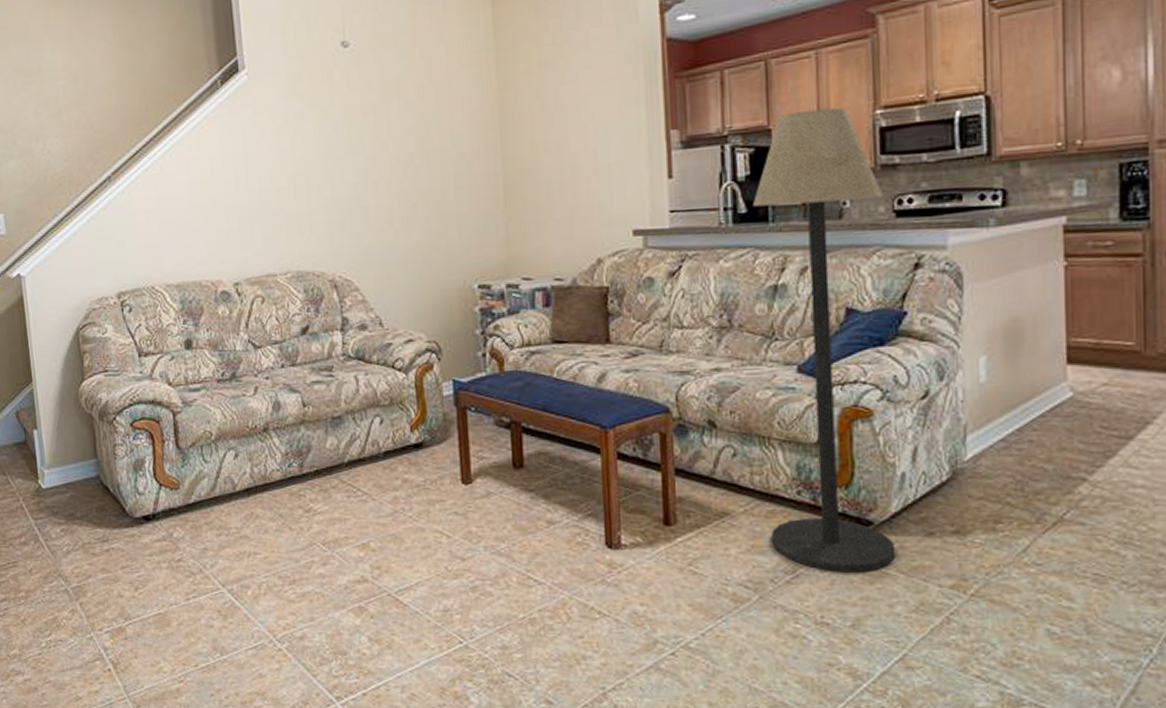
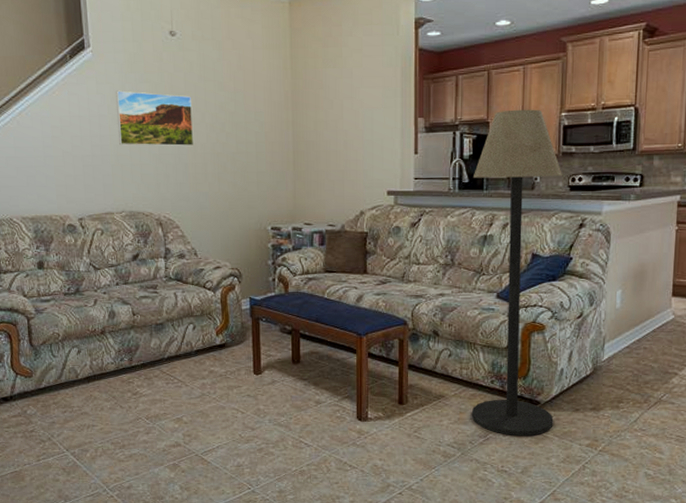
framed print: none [277,119,376,189] -> present [116,90,194,147]

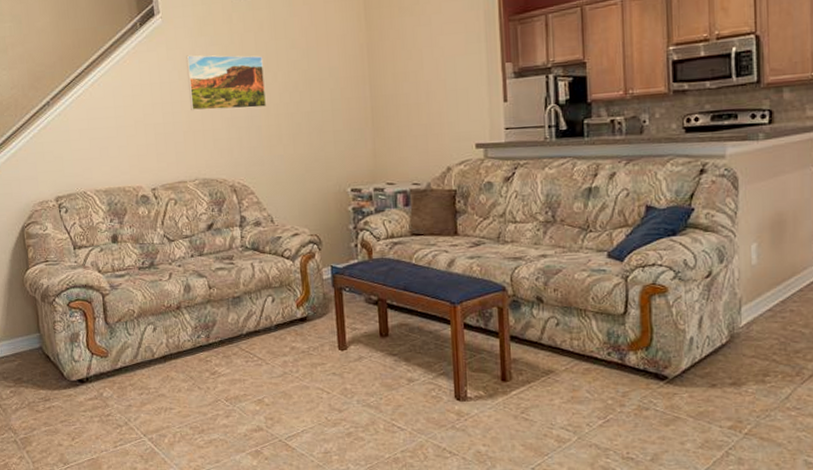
floor lamp: present [471,109,562,436] -> none [572,44,686,417]

